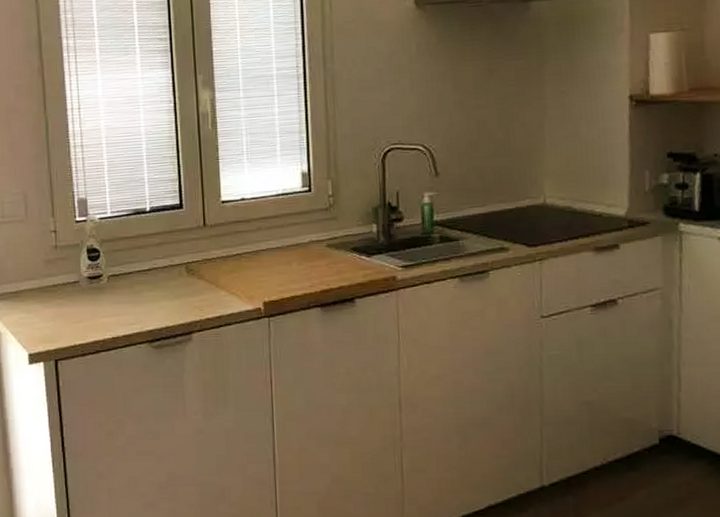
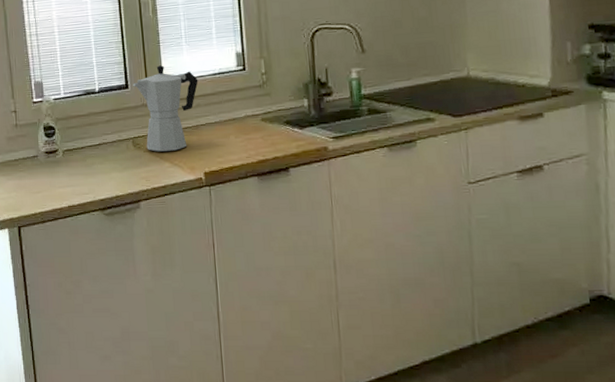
moka pot: none [188,184,260,279] -> present [133,65,198,152]

